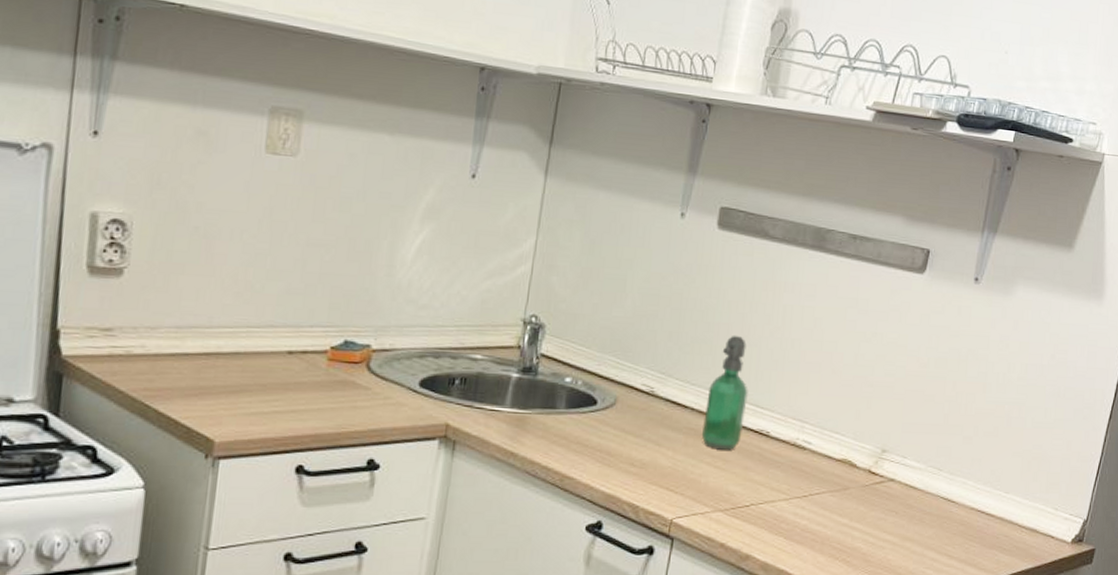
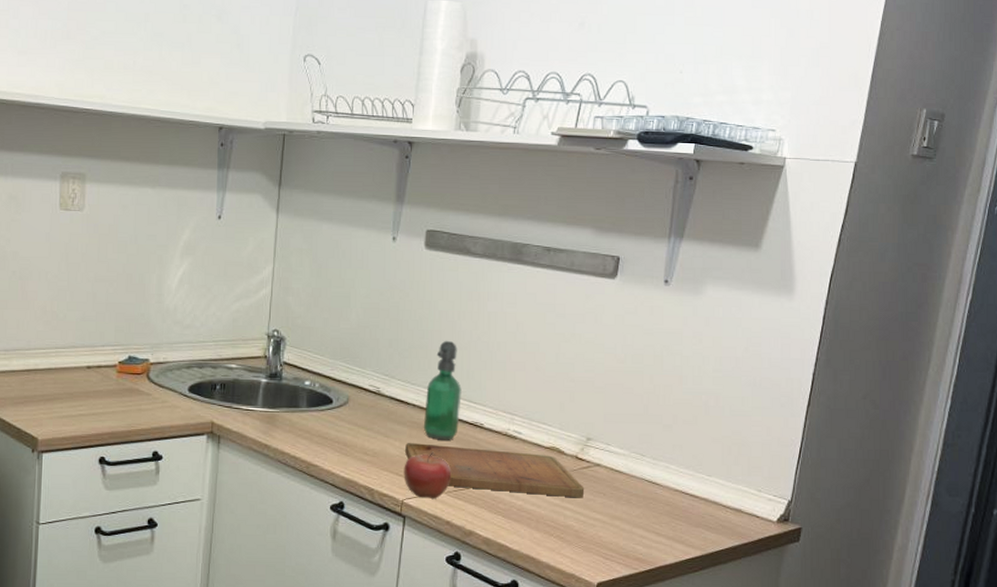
fruit: none [675,462,731,517] -> present [403,451,452,499]
cutting board: none [678,453,876,517] -> present [405,443,585,498]

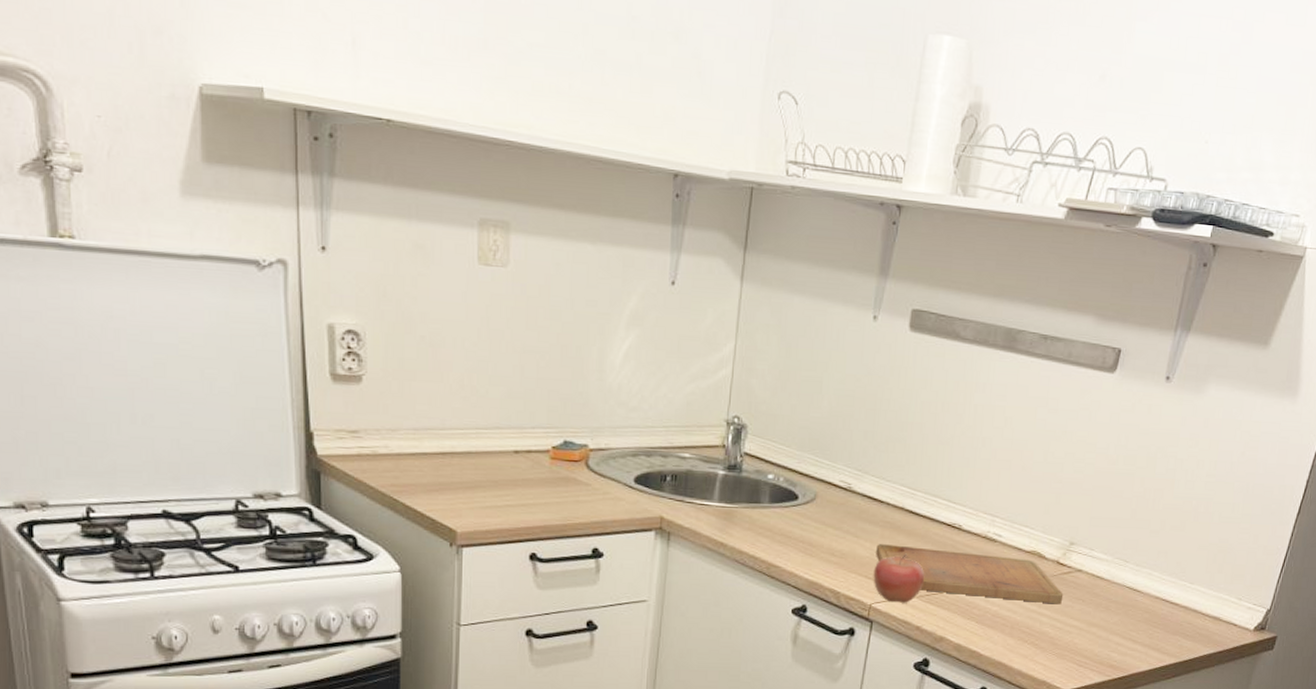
soap dispenser: present [424,340,462,440] -> none [898,434,941,542]

